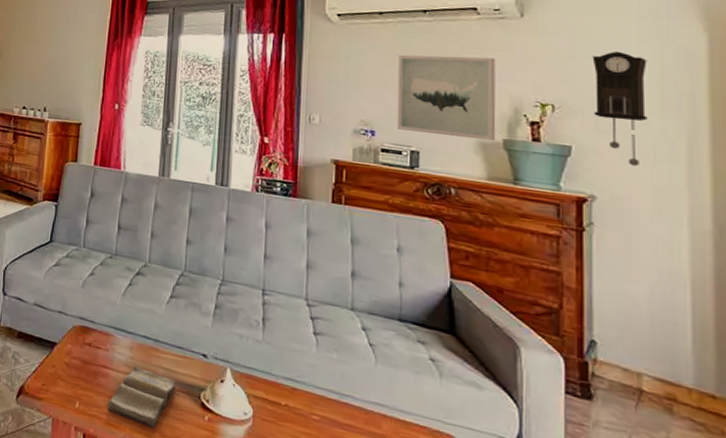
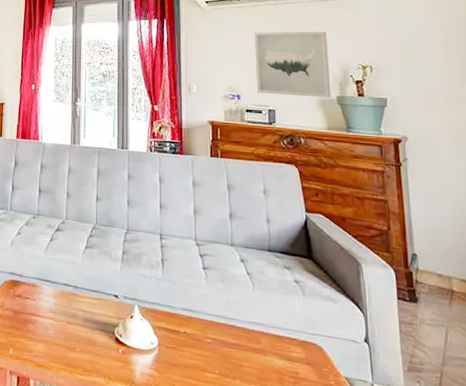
diary: present [107,365,176,428] -> none [37,311,94,365]
pendulum clock: present [592,51,648,167] -> none [396,21,439,112]

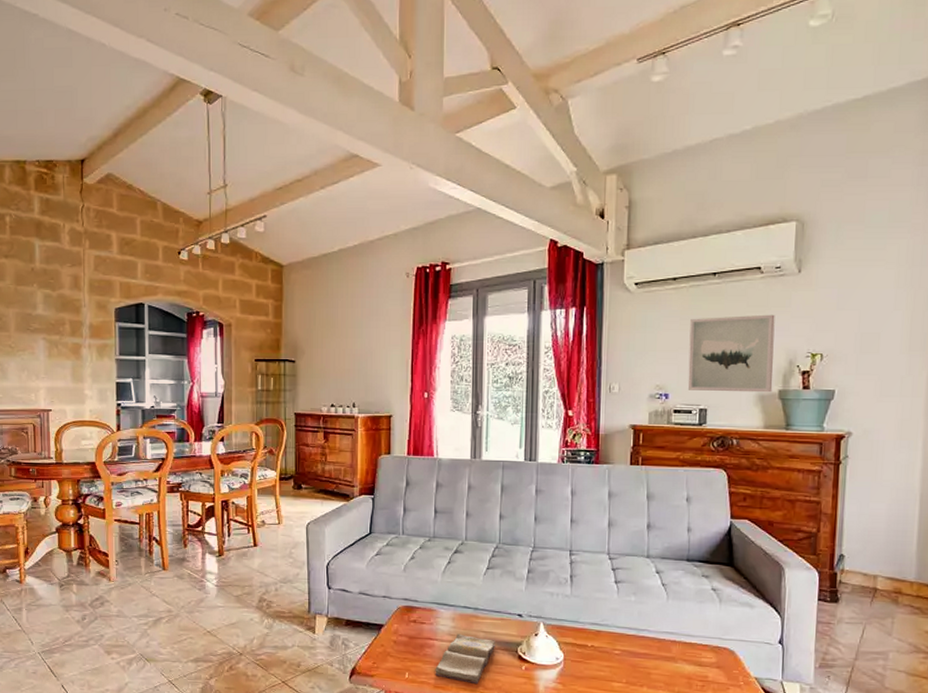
diary: none [37,311,94,365] -> present [435,633,495,684]

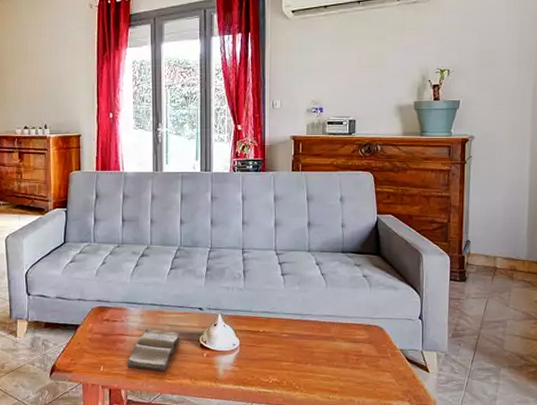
wall art: present [687,314,775,393] -> none [339,36,410,105]

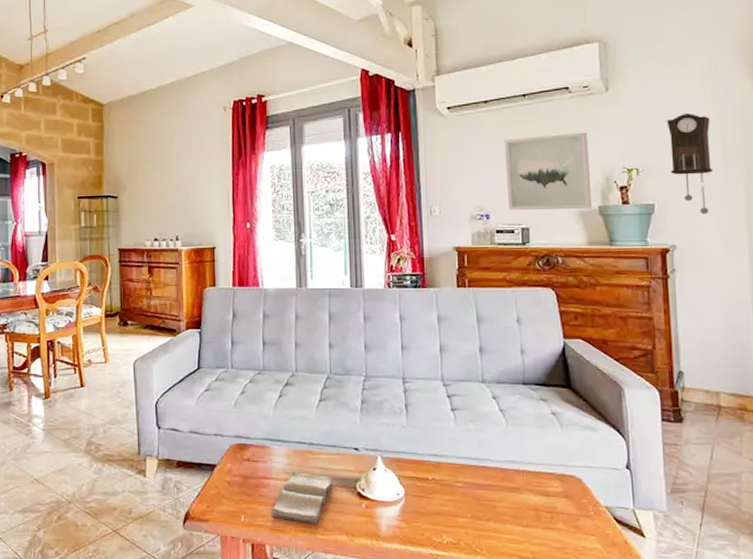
wall art: none [339,36,410,105] -> present [505,132,593,210]
pendulum clock: none [475,21,512,110] -> present [666,112,713,214]

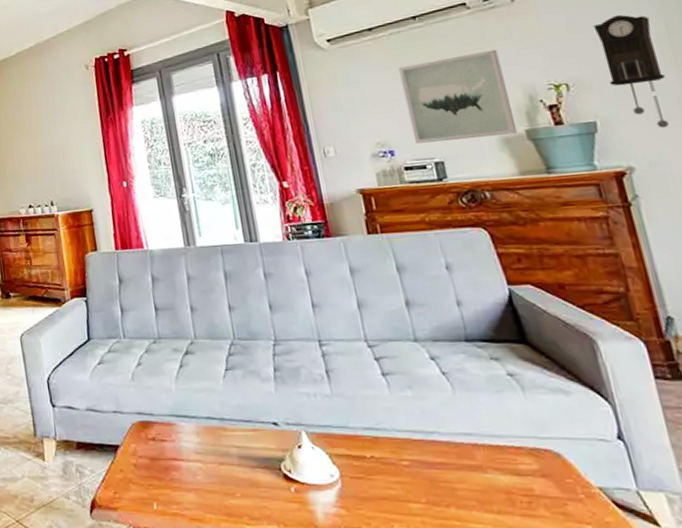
diary: present [271,471,333,525] -> none [186,451,253,513]

